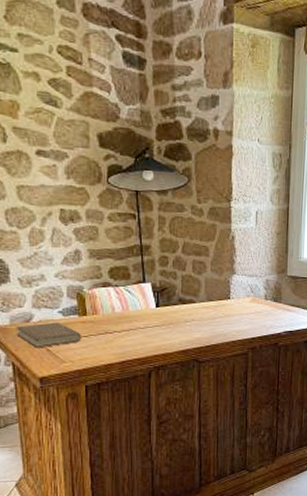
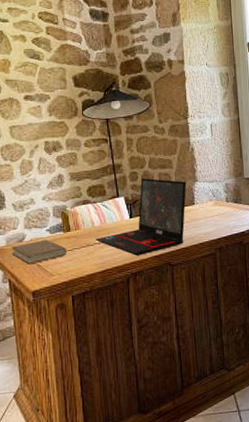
laptop: none [116,264,223,349] -> present [96,178,187,256]

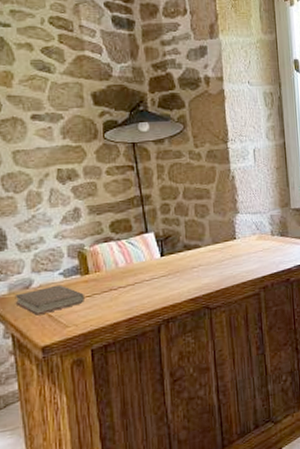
laptop: present [96,178,187,256] -> none [120,210,227,300]

